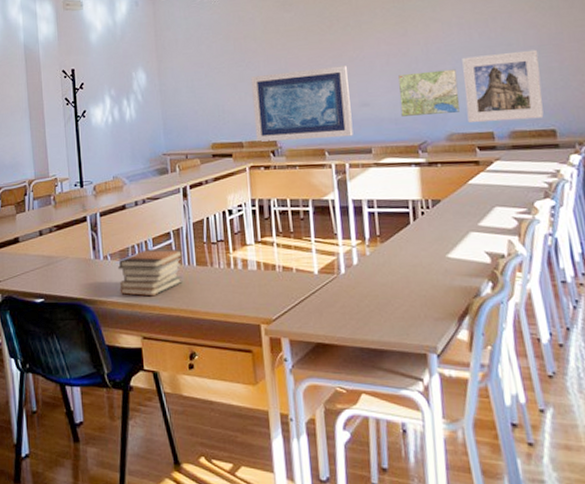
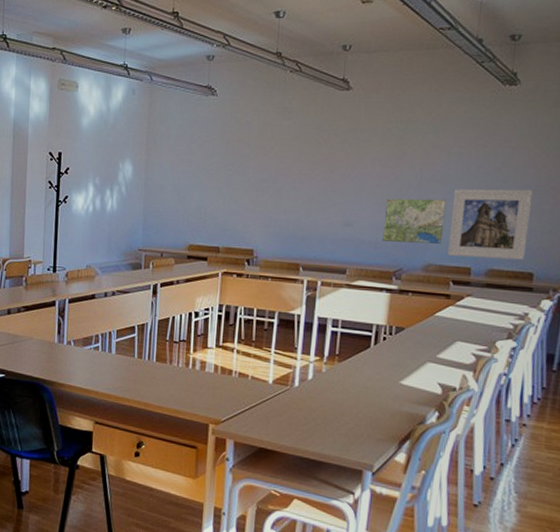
book stack: present [118,248,183,297] -> none [78,340,145,385]
wall art: present [251,65,354,142] -> none [233,181,338,255]

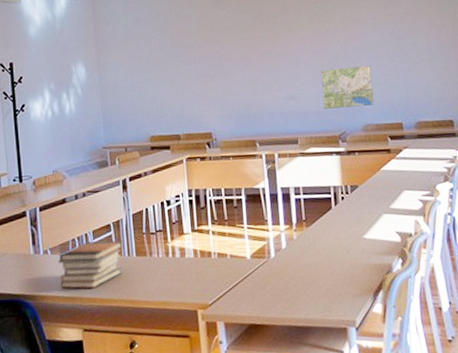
book stack: none [78,340,145,385] -> present [58,240,123,289]
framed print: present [448,189,533,260] -> none [375,48,444,115]

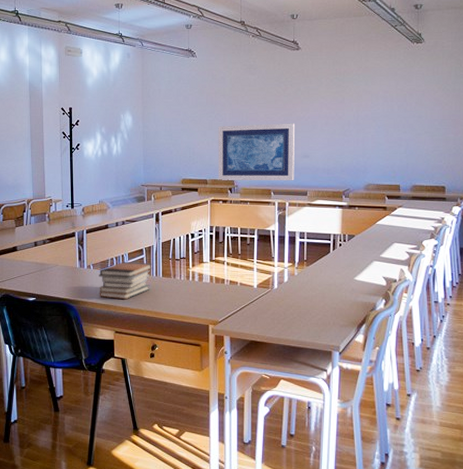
wall art: none [187,61,282,134] -> present [218,123,295,181]
road map: present [321,65,374,109] -> none [333,133,378,168]

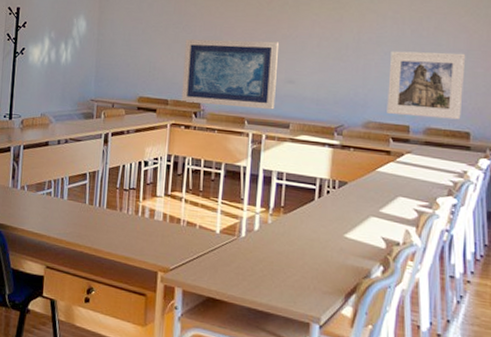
book stack: present [99,262,152,300] -> none [31,186,96,231]
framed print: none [382,122,440,177] -> present [387,51,466,120]

